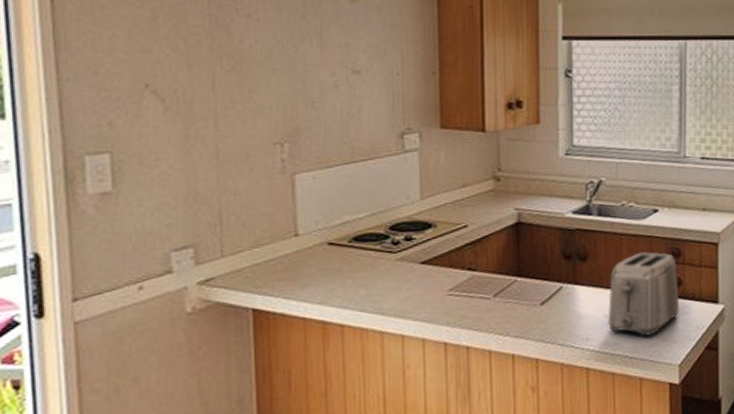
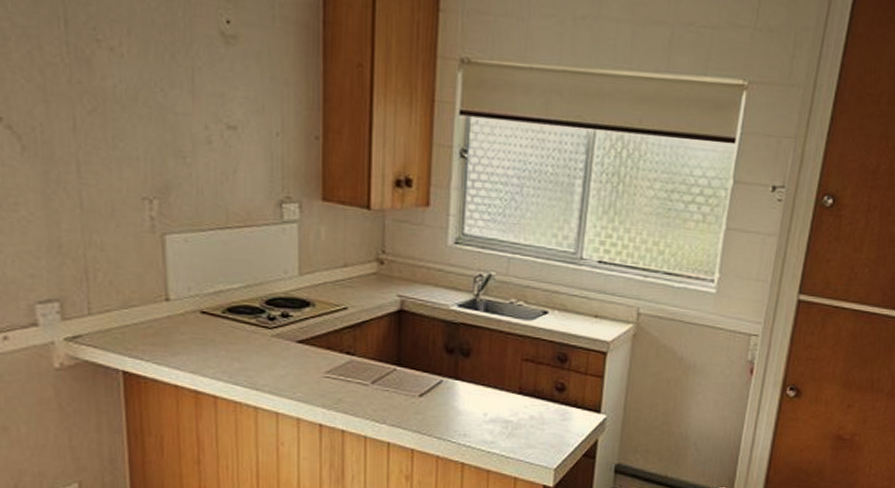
toaster: present [608,252,679,336] -> none [487,354,562,437]

